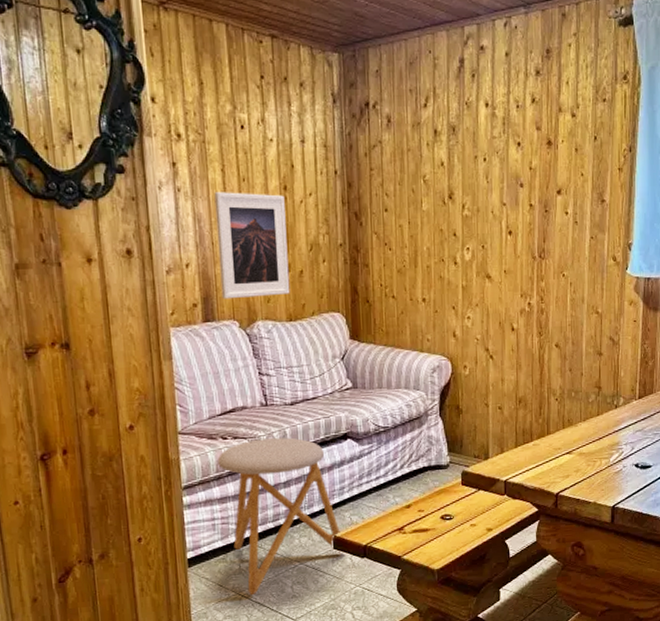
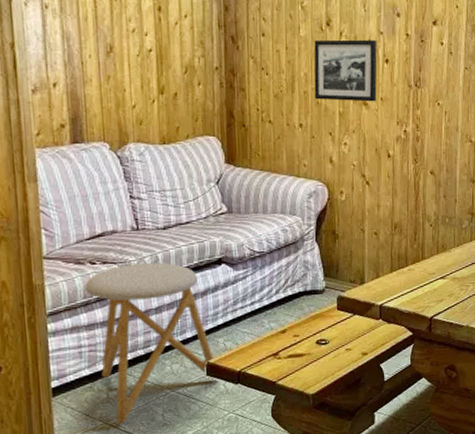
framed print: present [214,192,290,299] -> none [84,10,164,121]
picture frame: none [436,211,501,275] -> present [314,39,378,102]

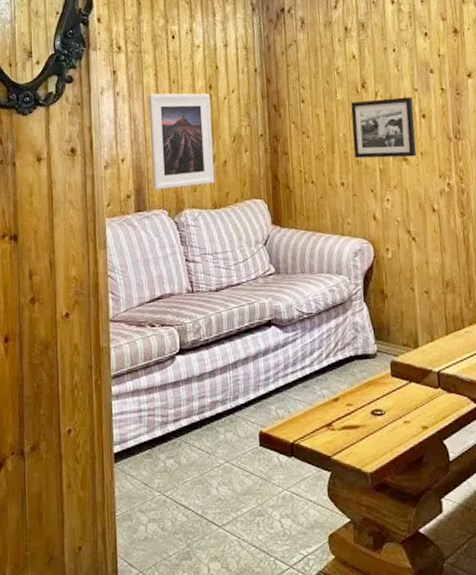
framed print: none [84,10,164,121] -> present [148,93,215,190]
stool: present [85,262,216,425] -> none [145,325,270,497]

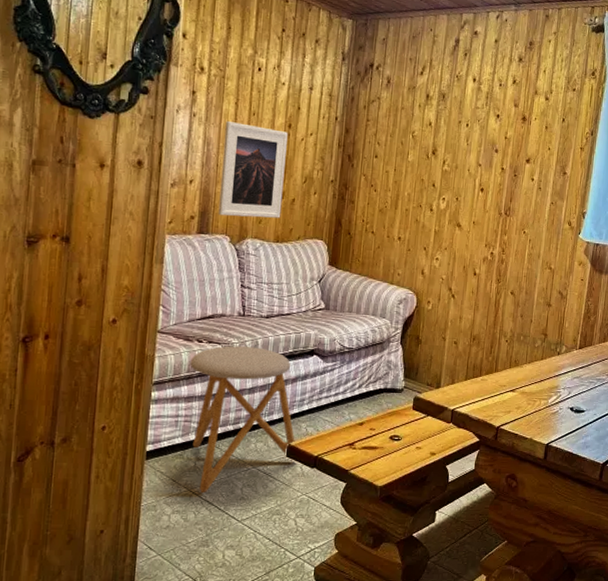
stool: none [145,325,270,497] -> present [190,346,295,494]
picture frame: present [351,96,417,159] -> none [414,166,475,225]

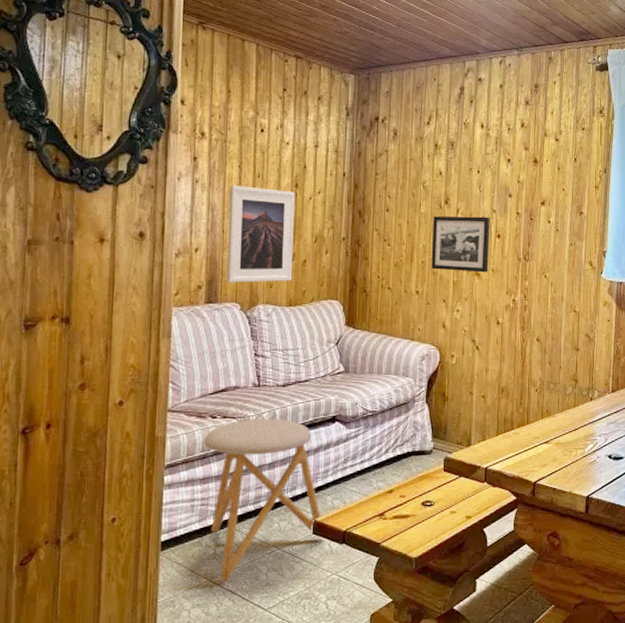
picture frame: none [414,166,475,225] -> present [431,216,490,273]

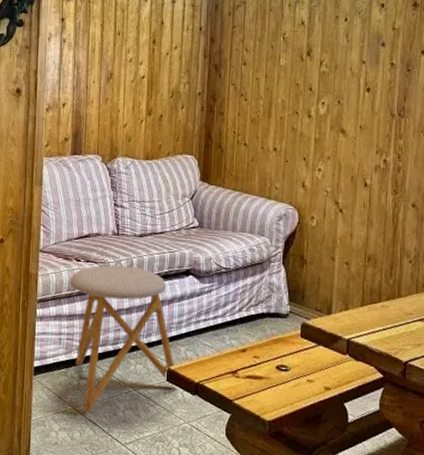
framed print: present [226,185,295,283] -> none [90,44,153,136]
picture frame: present [431,216,490,273] -> none [290,68,359,130]

